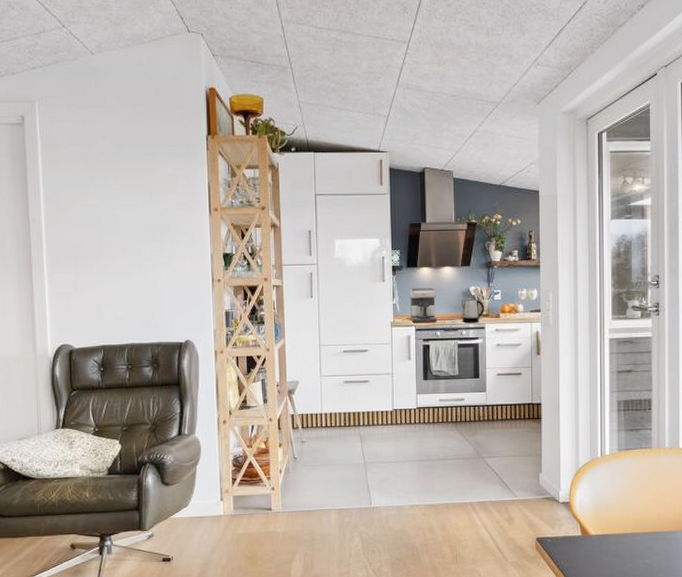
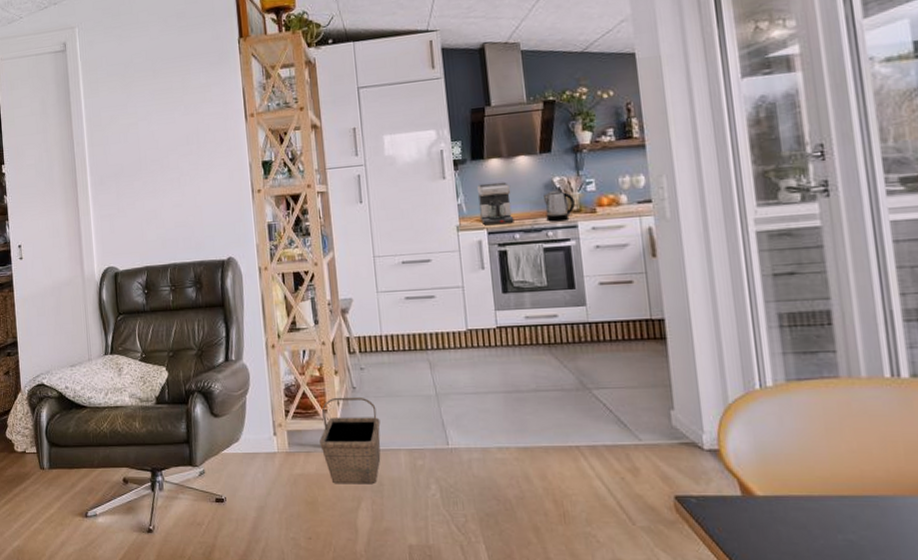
basket: none [262,466,316,541] -> present [320,396,381,485]

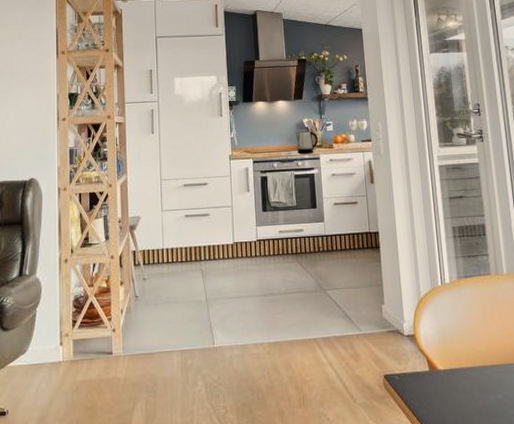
basket: present [320,396,381,485] -> none [103,304,158,388]
coffee maker: present [476,182,514,226] -> none [246,121,274,156]

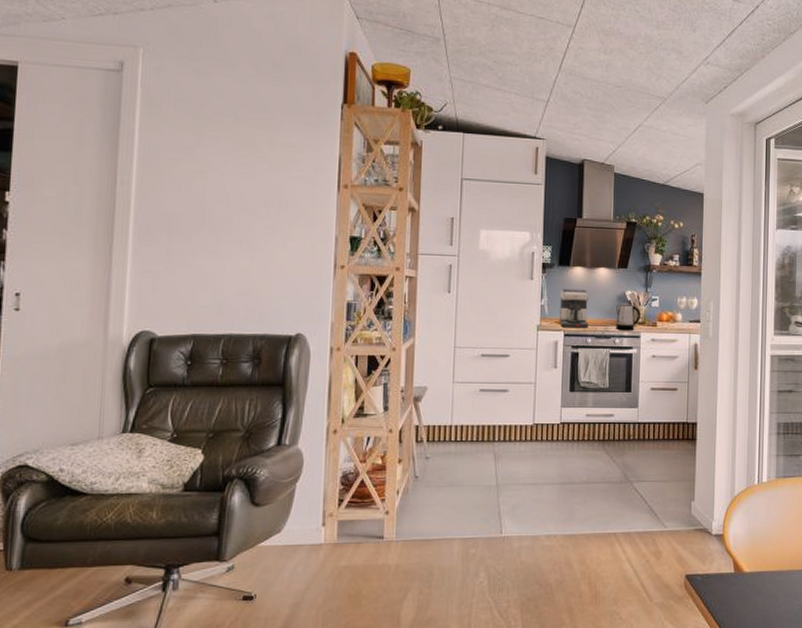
coffee maker: none [246,121,274,156] -> present [559,288,590,329]

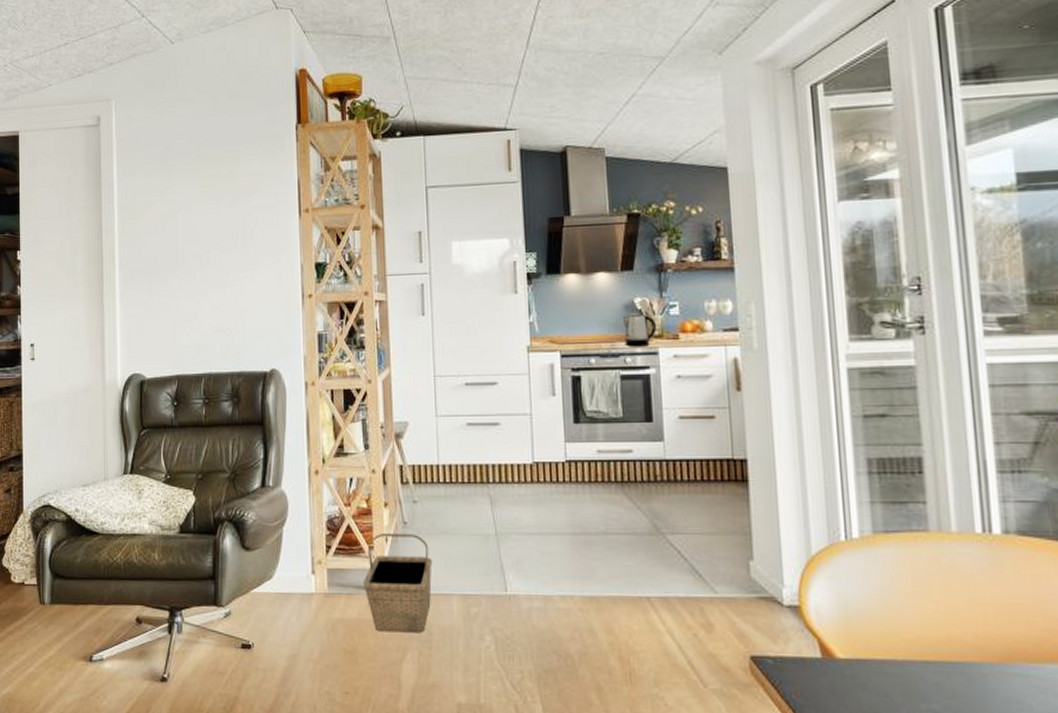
basket: none [372,486,439,575] -> present [363,532,433,633]
coffee maker: present [559,288,590,329] -> none [551,300,590,348]

